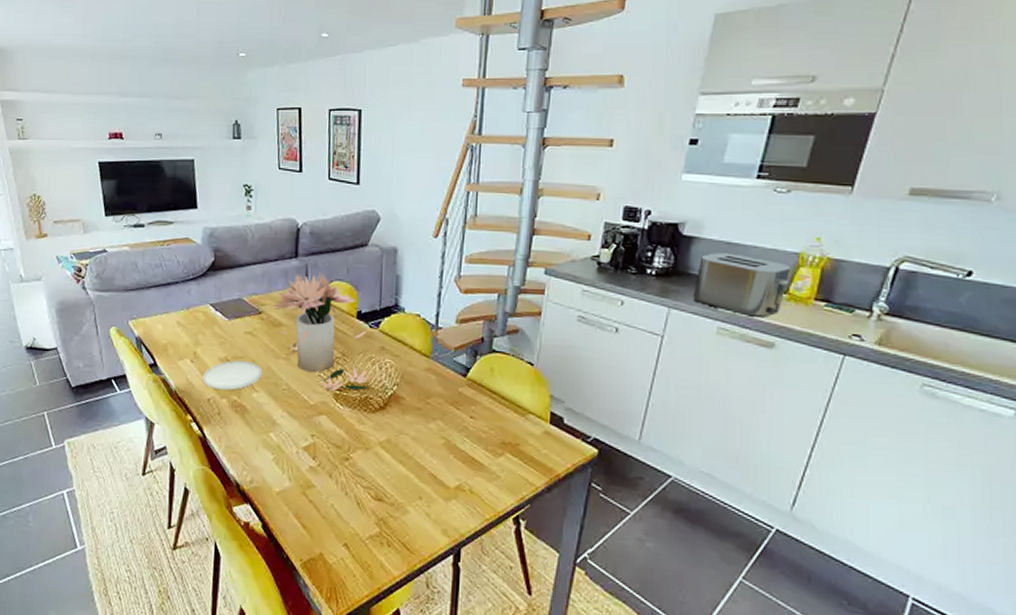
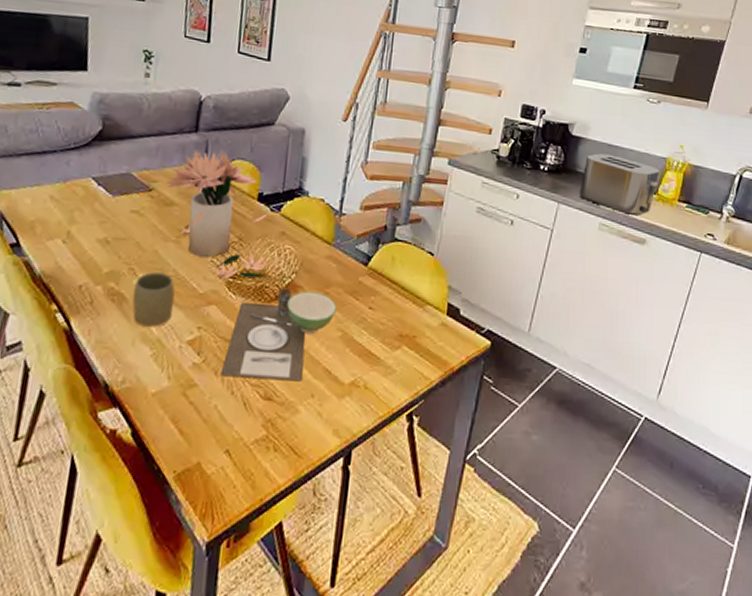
plate: present [202,360,263,391] -> none [74,242,148,277]
mug: none [252,386,290,435] -> present [132,272,175,327]
place setting: none [334,399,411,485] -> present [220,288,305,382]
bowl: none [391,402,439,442] -> present [287,291,338,335]

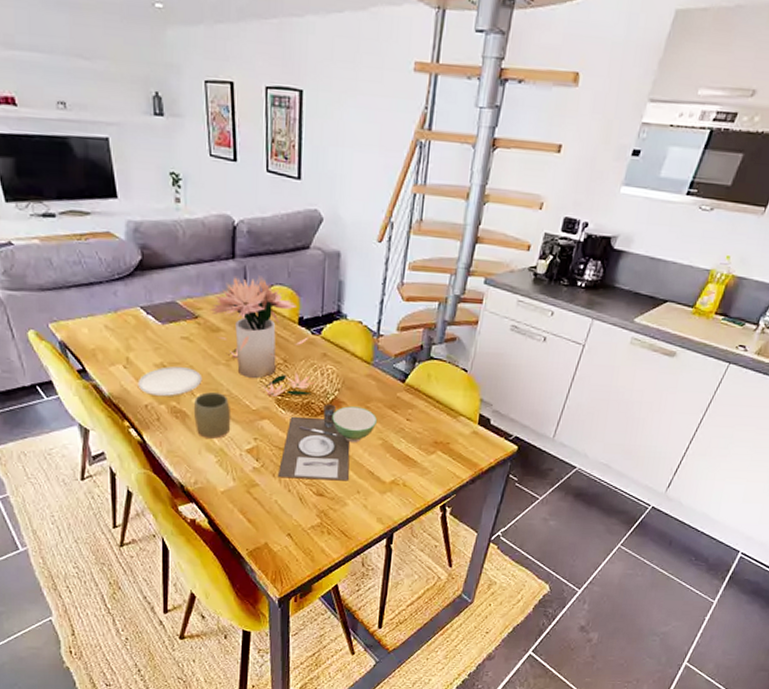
plate: none [74,242,148,277] -> present [138,366,203,397]
toaster: present [579,153,660,216] -> none [614,267,701,330]

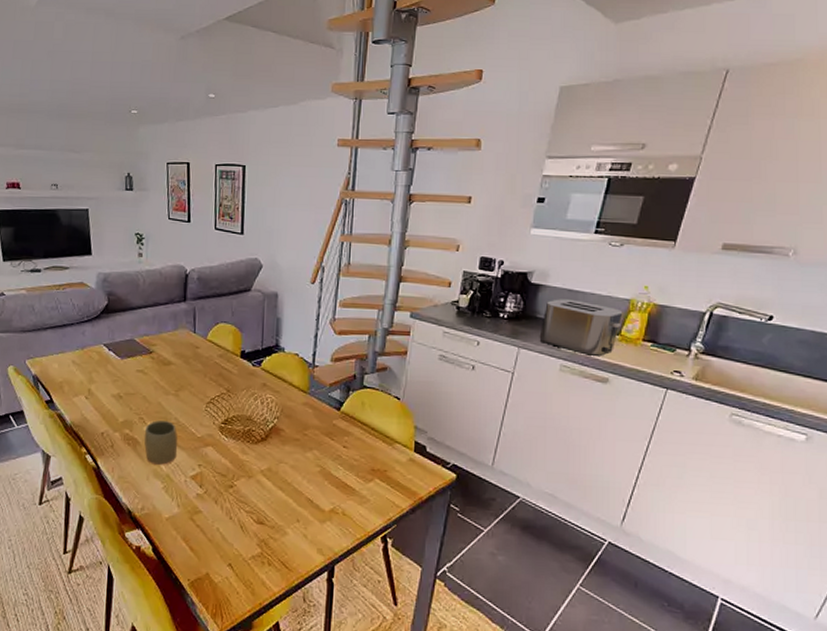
plate: present [138,366,203,397] -> none [96,396,154,425]
bouquet: present [210,276,315,396] -> none [163,315,256,424]
place setting: present [277,404,350,481] -> none [219,431,289,509]
bowl: present [332,406,378,443] -> none [271,433,316,470]
toaster: none [614,267,701,330] -> present [539,299,623,357]

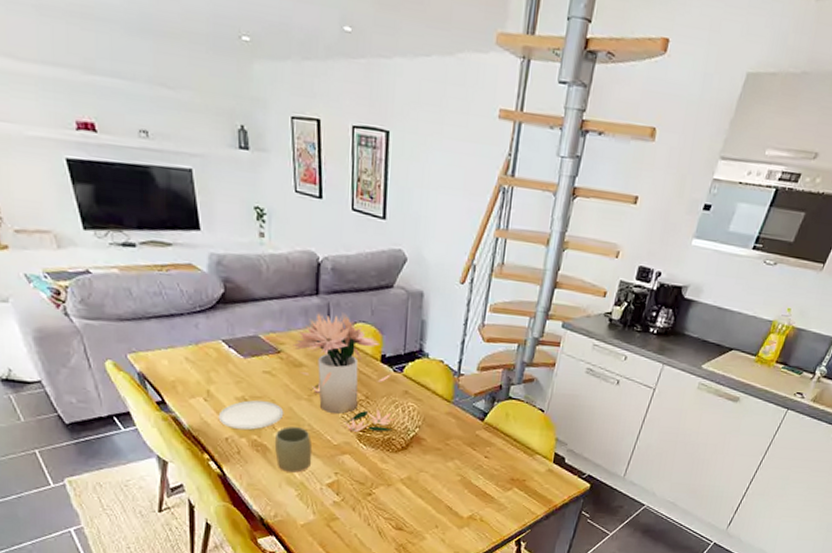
plate: none [96,396,154,425] -> present [218,400,284,431]
bouquet: none [163,315,256,424] -> present [293,313,396,432]
toaster: present [539,299,623,357] -> none [683,316,764,376]

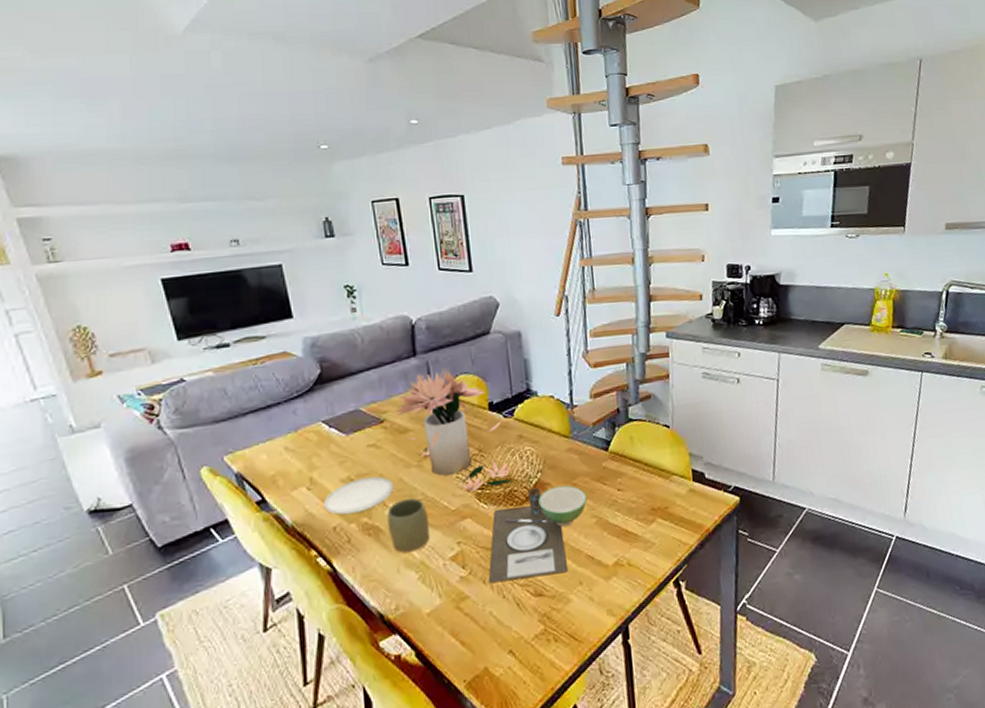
place setting: none [357,440,429,516] -> present [488,488,568,582]
bowl: none [412,443,457,479] -> present [538,485,588,528]

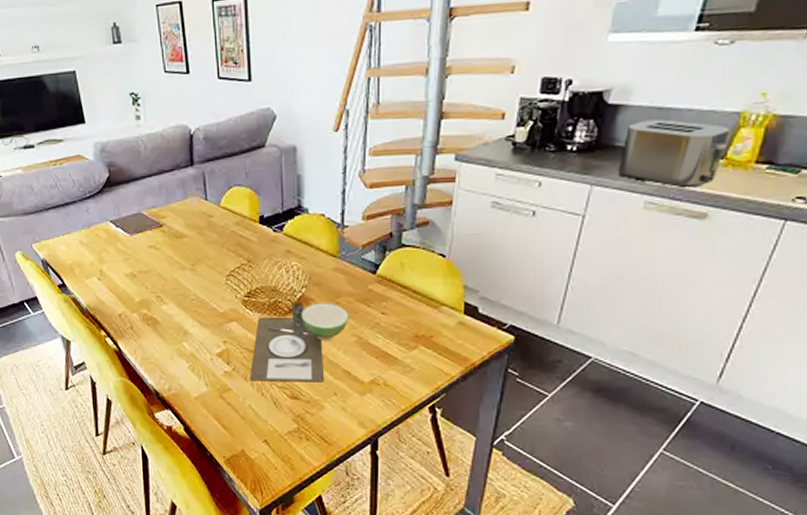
plate: present [323,476,394,516] -> none [111,274,170,305]
mug: present [386,498,430,553] -> none [163,298,200,344]
bouquet: present [395,368,515,492] -> none [173,179,281,298]
toaster: none [796,296,871,352] -> present [617,119,730,189]

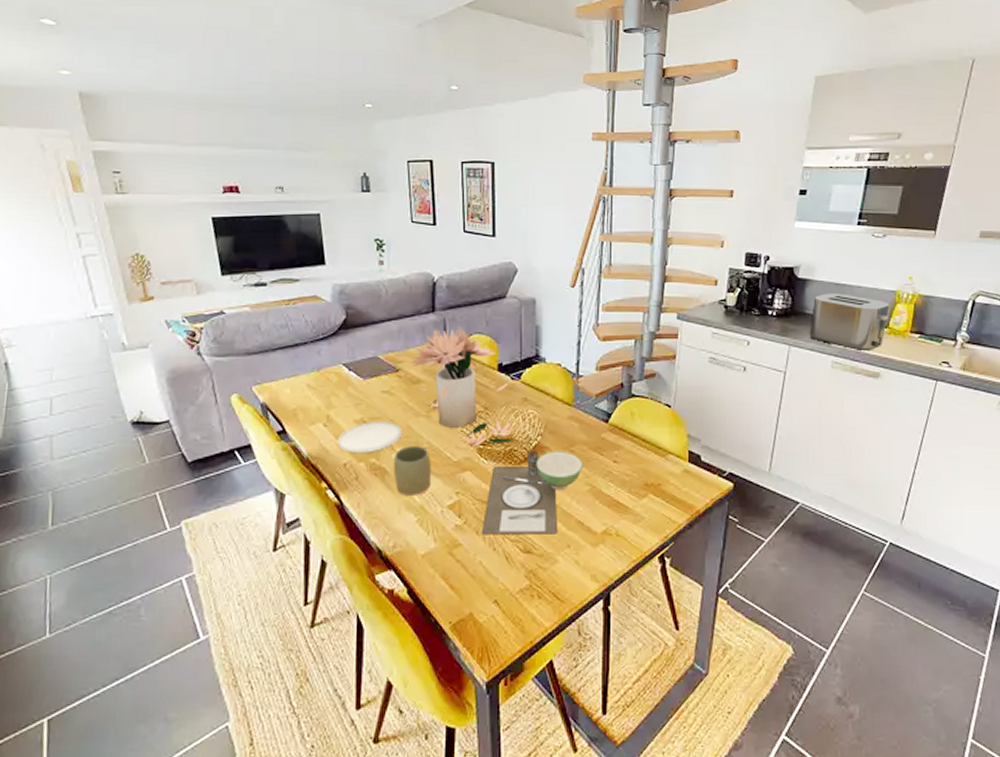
plate: none [111,274,170,305] -> present [337,420,403,454]
mug: none [163,298,200,344] -> present [393,446,432,495]
bouquet: none [173,179,281,298] -> present [411,326,517,446]

